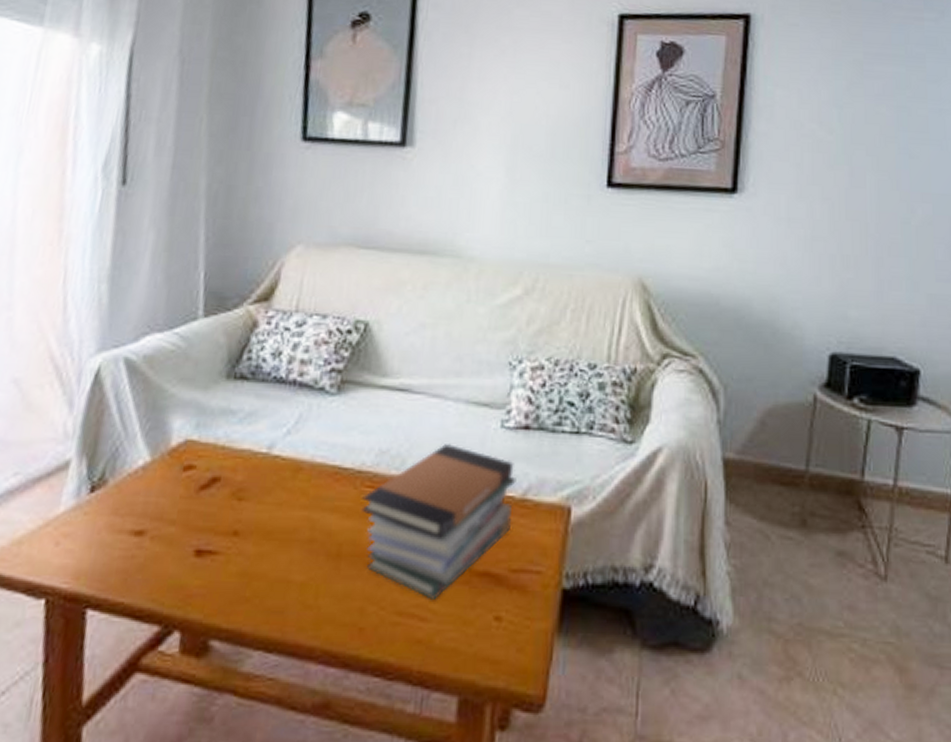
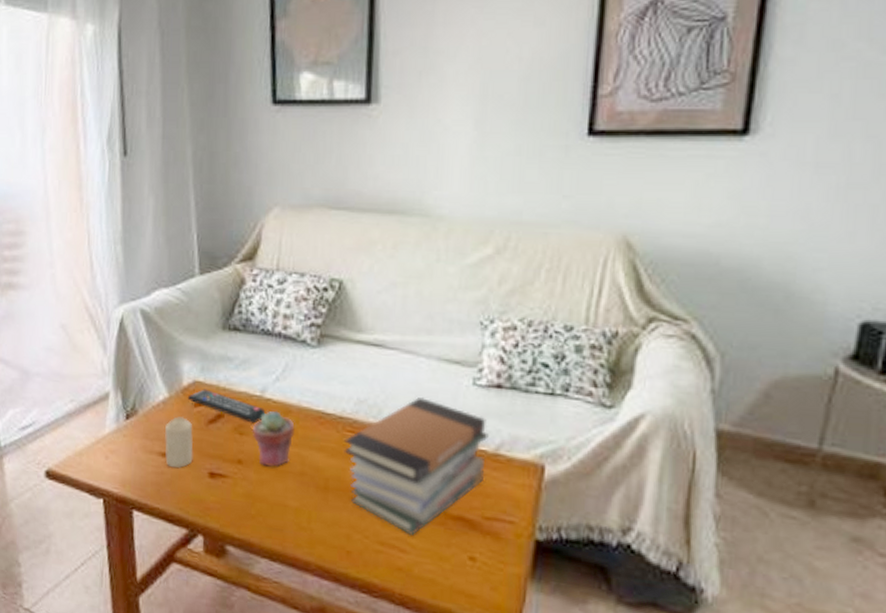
candle: none [139,484,179,549] -> present [165,416,193,468]
remote control: none [175,449,272,486] -> present [187,389,266,424]
potted succulent: none [254,469,306,536] -> present [253,410,295,468]

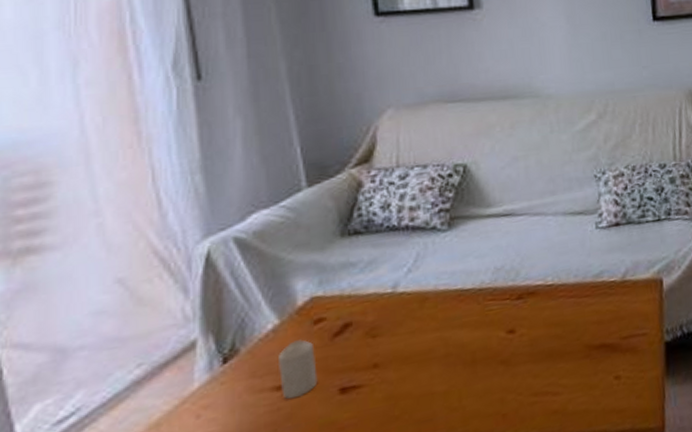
remote control: present [187,389,266,424] -> none [304,302,400,322]
potted succulent: present [253,410,295,468] -> none [387,301,434,361]
book stack: present [344,397,489,535] -> none [486,250,617,377]

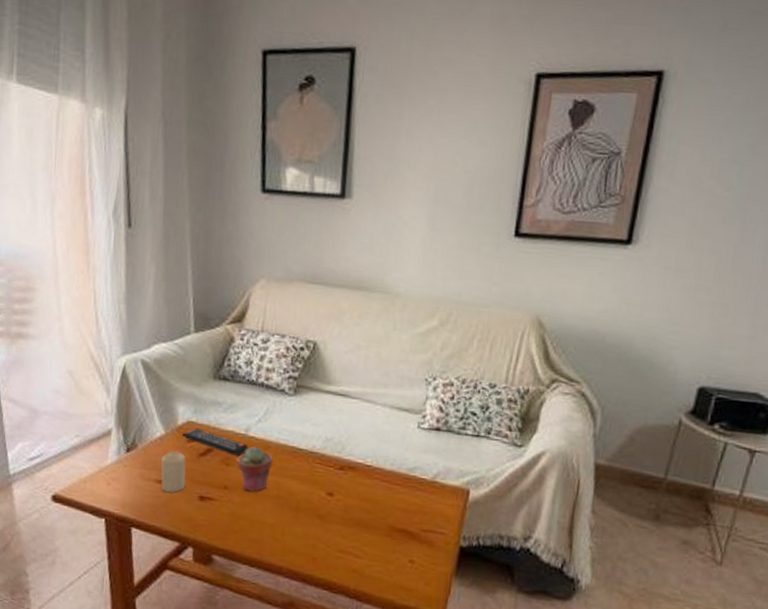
remote control: none [304,302,400,322] -> present [181,428,249,457]
potted succulent: none [387,301,434,361] -> present [237,446,273,492]

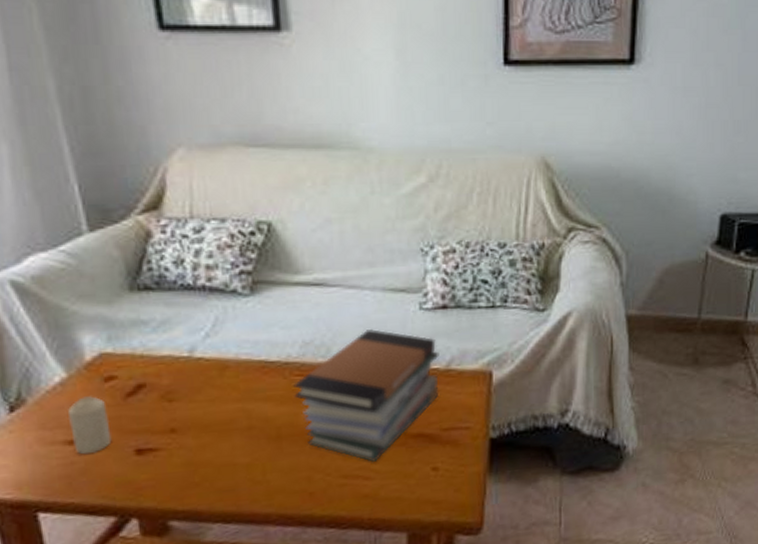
remote control: present [181,428,249,457] -> none [93,360,198,387]
potted succulent: present [237,446,273,492] -> none [184,369,236,429]
book stack: none [313,437,428,544] -> present [293,329,439,462]

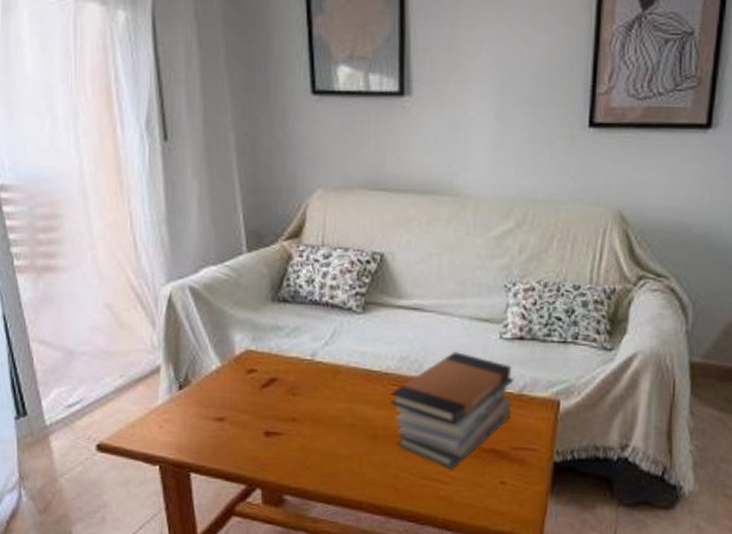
candle: present [68,396,112,455] -> none [220,383,248,431]

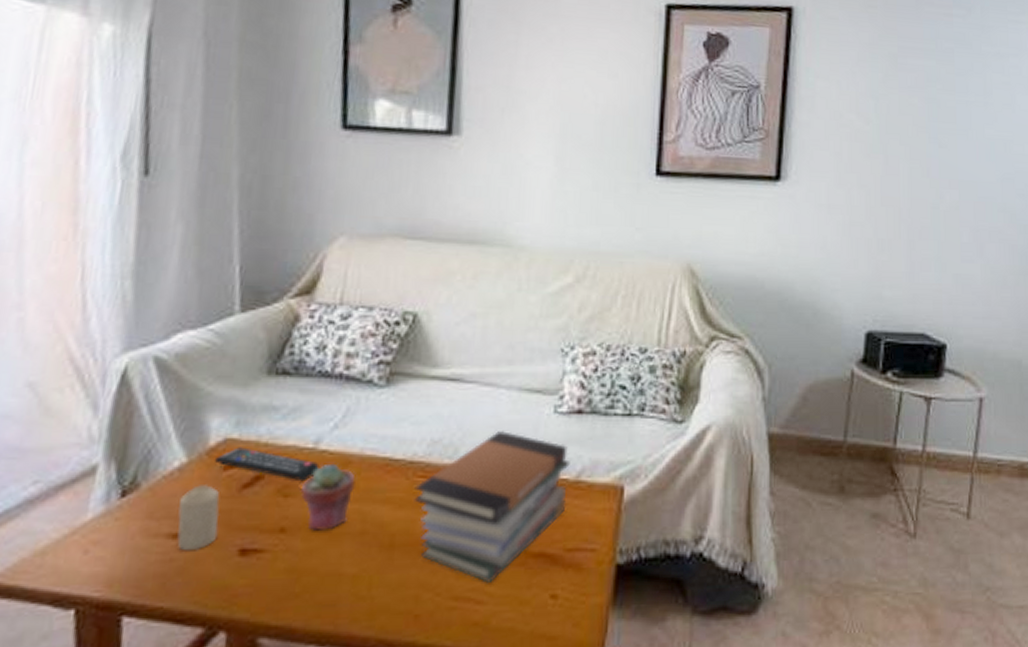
candle: none [220,383,248,431] -> present [177,485,220,551]
remote control: none [240,357,317,385] -> present [214,447,320,482]
potted succulent: none [305,371,344,422] -> present [301,463,356,531]

